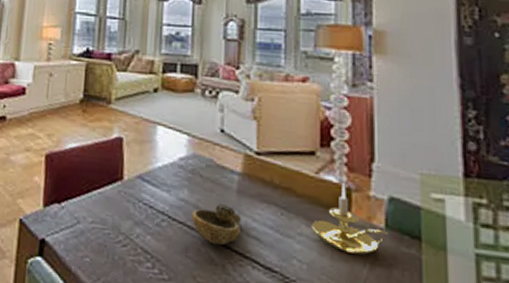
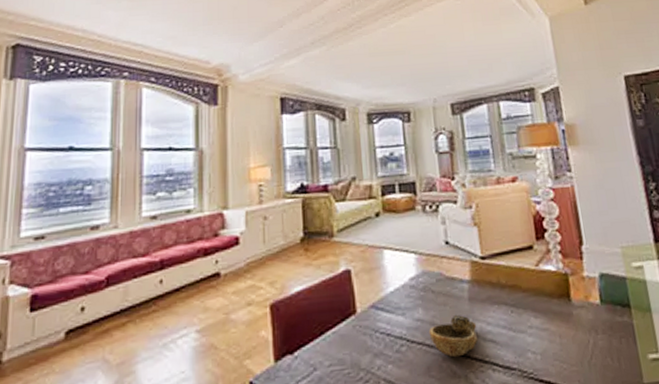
candle holder: present [311,183,389,256] -> none [539,270,604,335]

